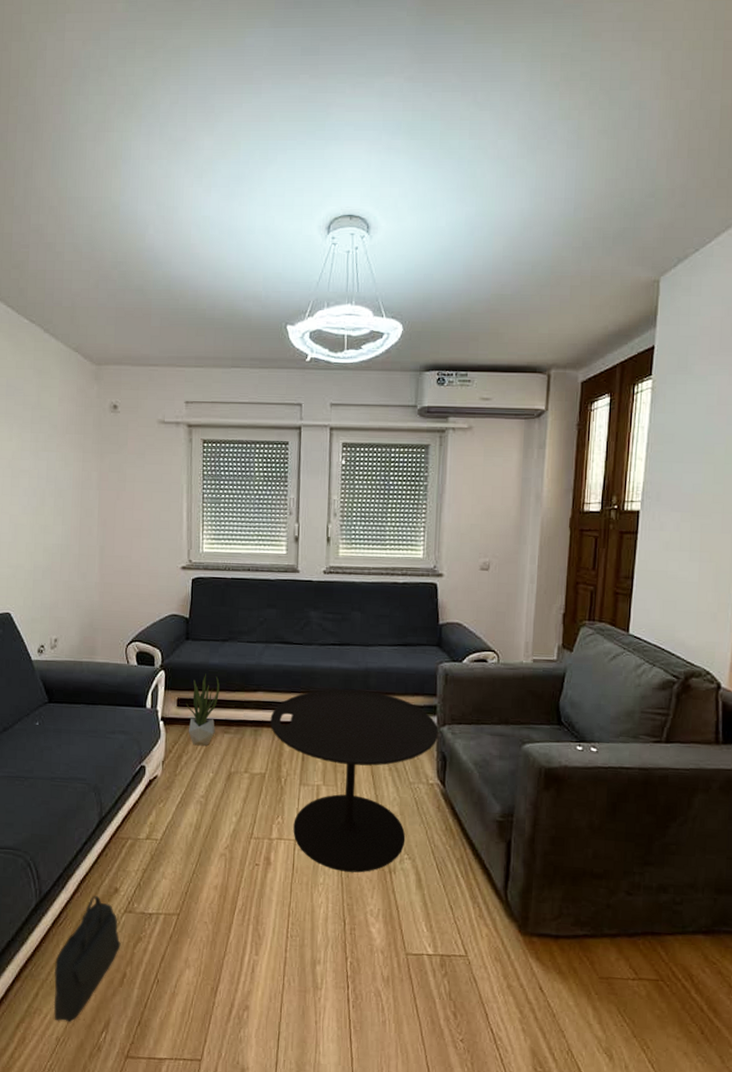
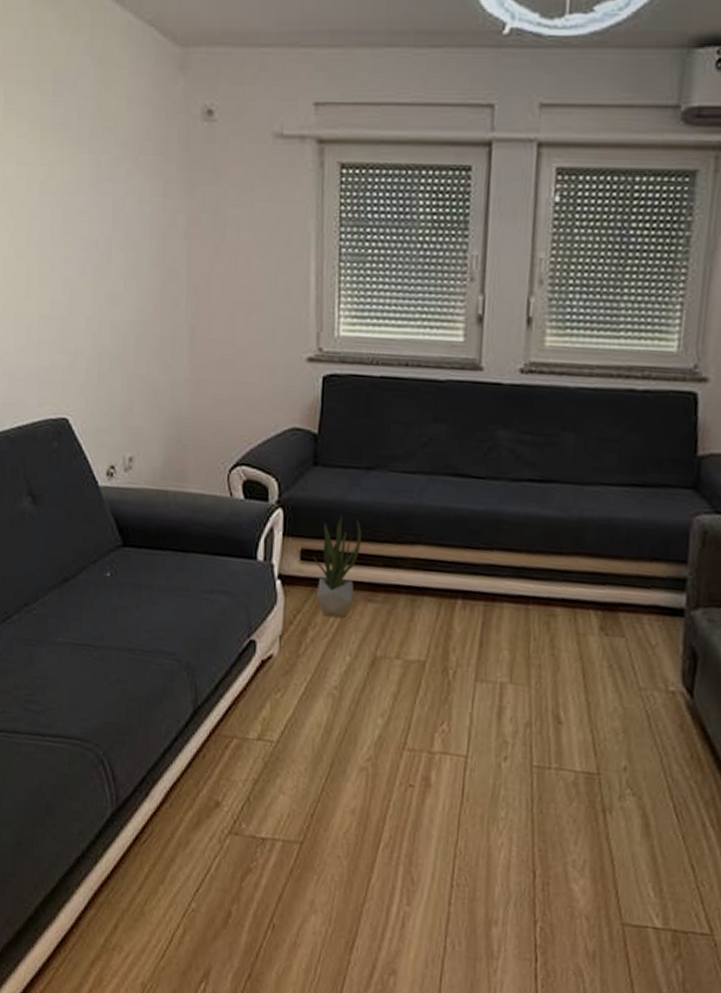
handbag: present [53,895,121,1022] -> none [137,807,224,965]
side table: present [270,688,438,873] -> none [434,545,687,809]

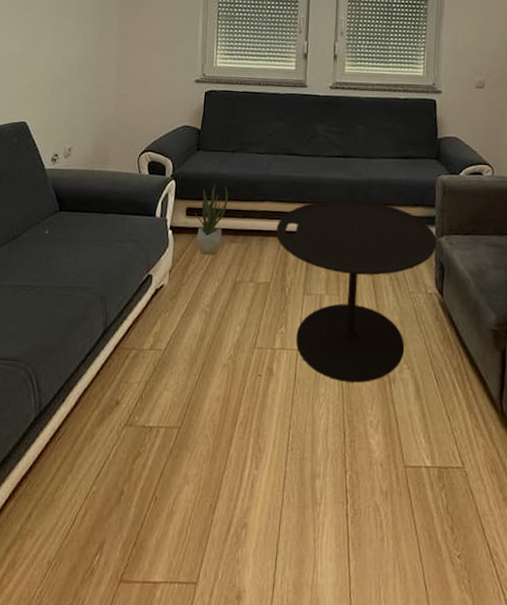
side table: none [434,545,687,809] -> present [276,199,437,383]

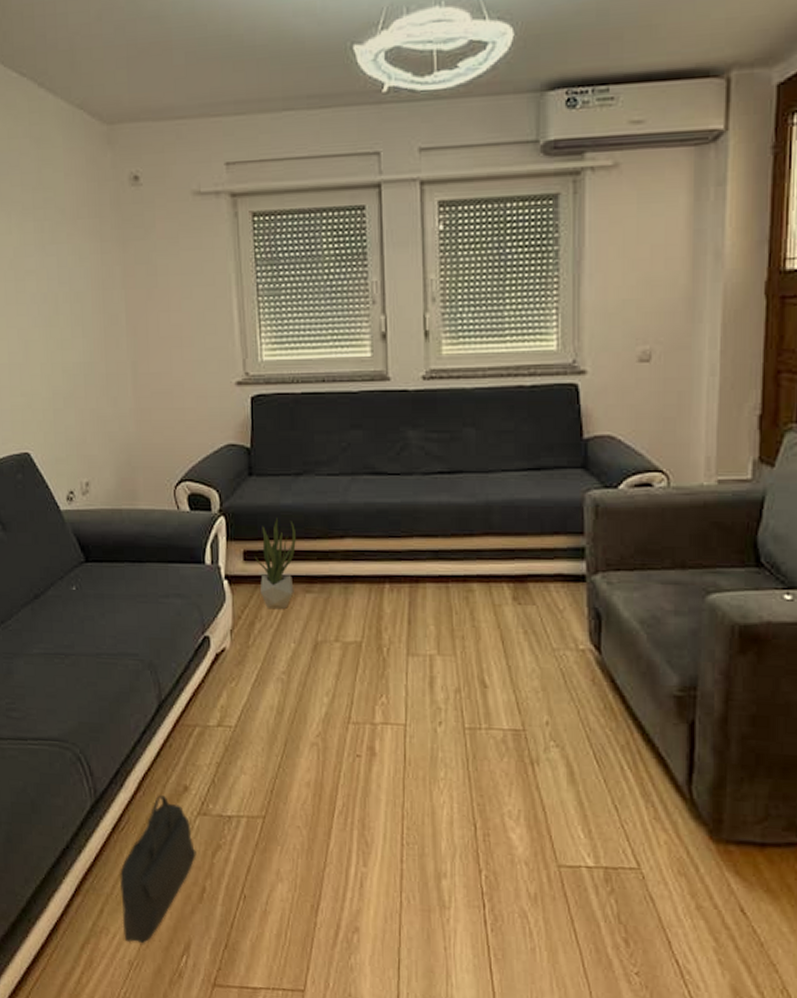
handbag: none [46,408,120,544] -> present [119,794,196,943]
side table: present [276,199,437,383] -> none [363,530,588,765]

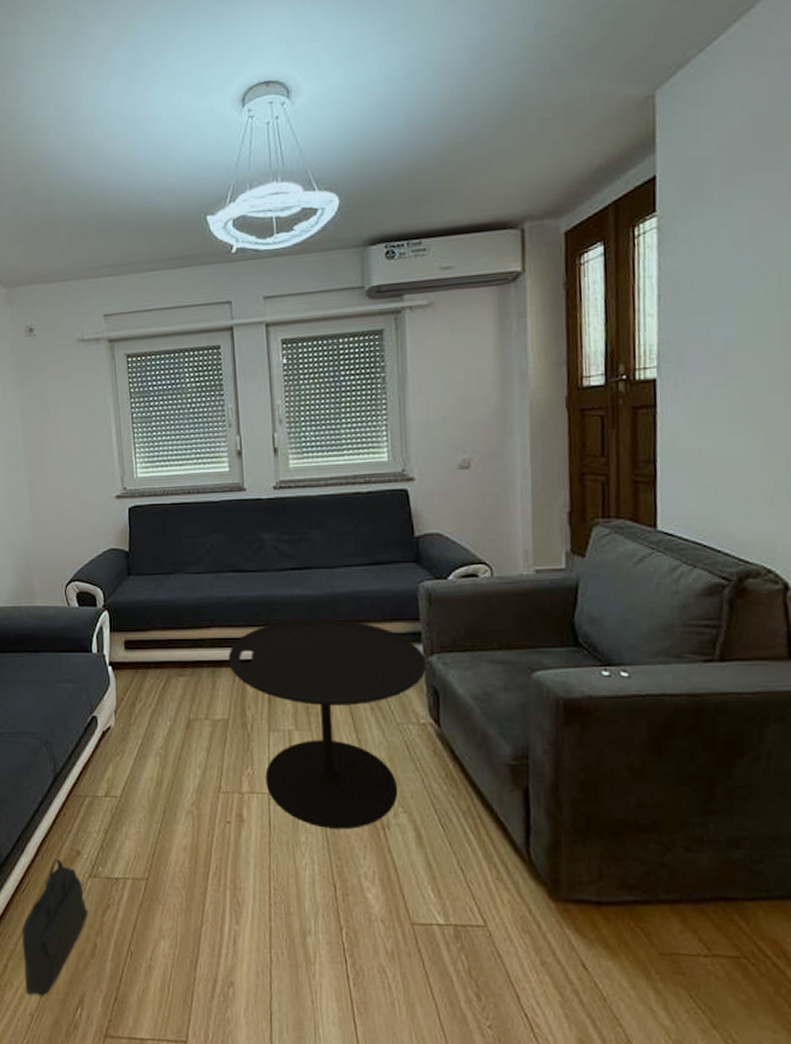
potted plant: present [254,517,296,609] -> none [134,611,169,691]
side table: none [363,530,588,765] -> present [228,618,426,829]

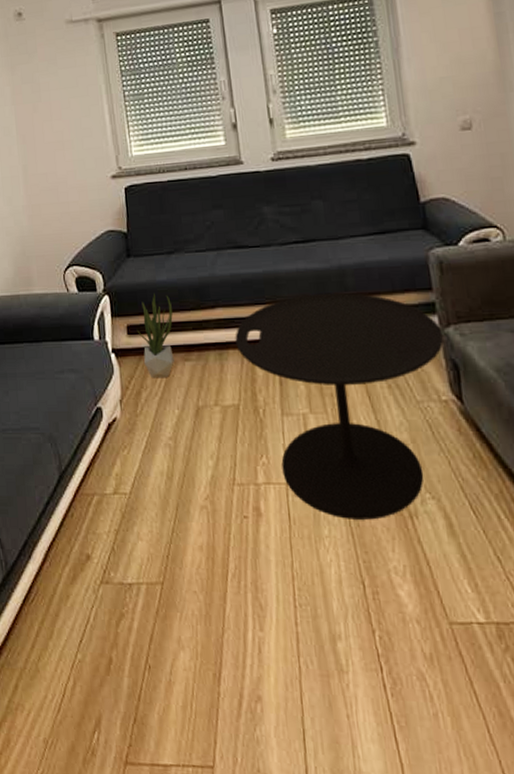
handbag: present [21,858,88,996] -> none [31,564,102,719]
potted plant: none [134,611,169,691] -> present [136,293,175,377]

